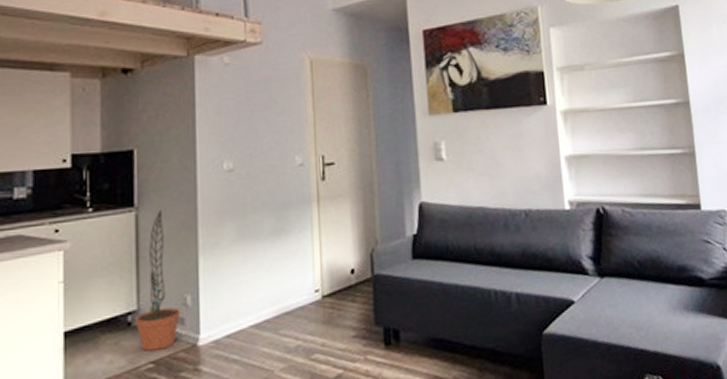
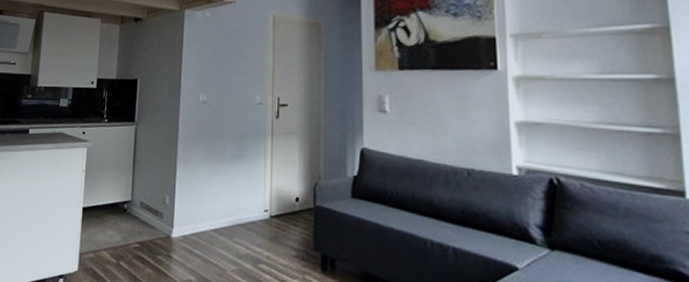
decorative plant: present [134,210,180,351] -> none [128,127,160,235]

